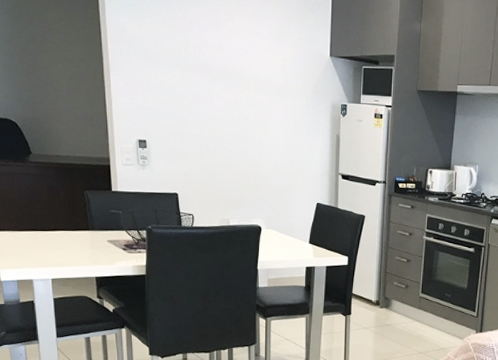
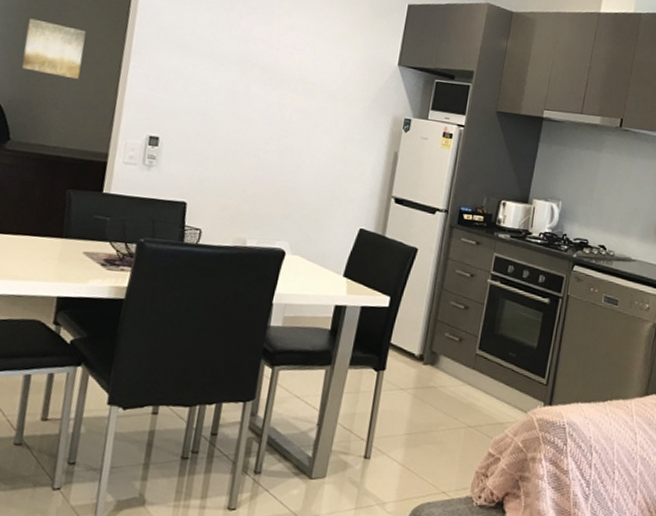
wall art: none [21,45,73,95] -> present [21,18,86,79]

